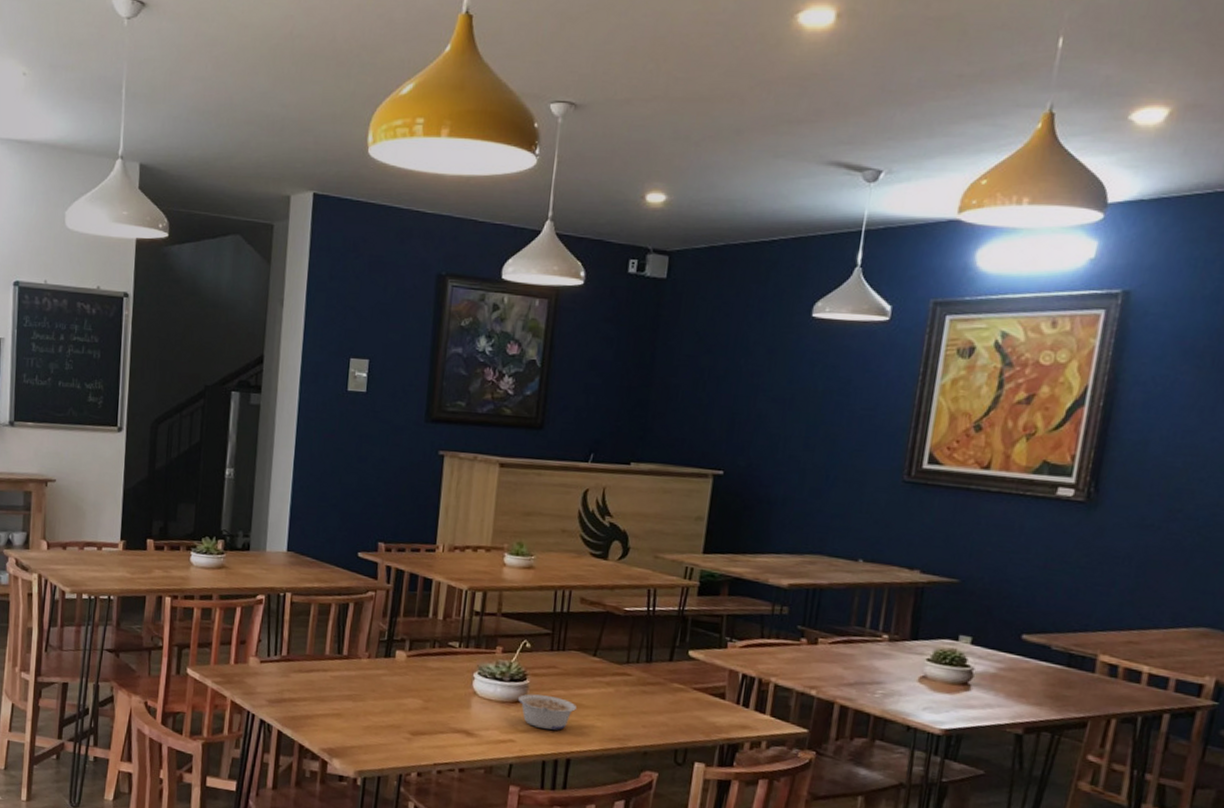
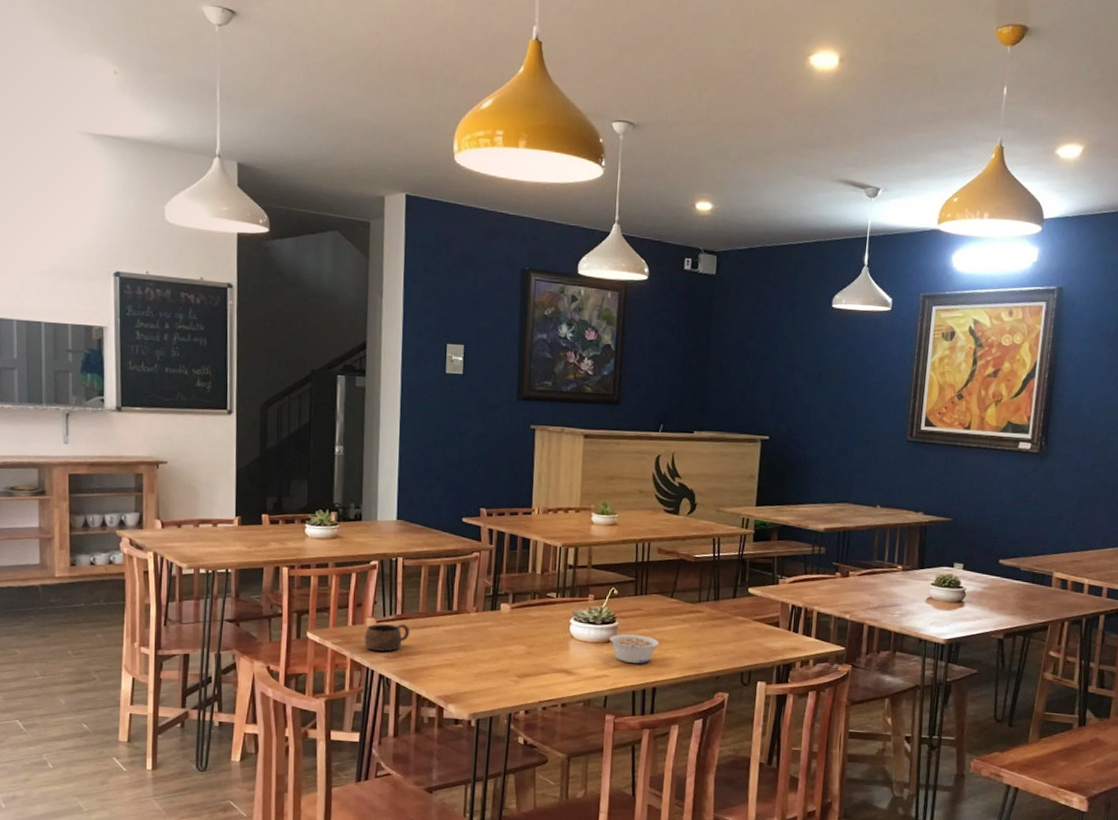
cup: none [246,664,296,695] -> present [364,624,410,652]

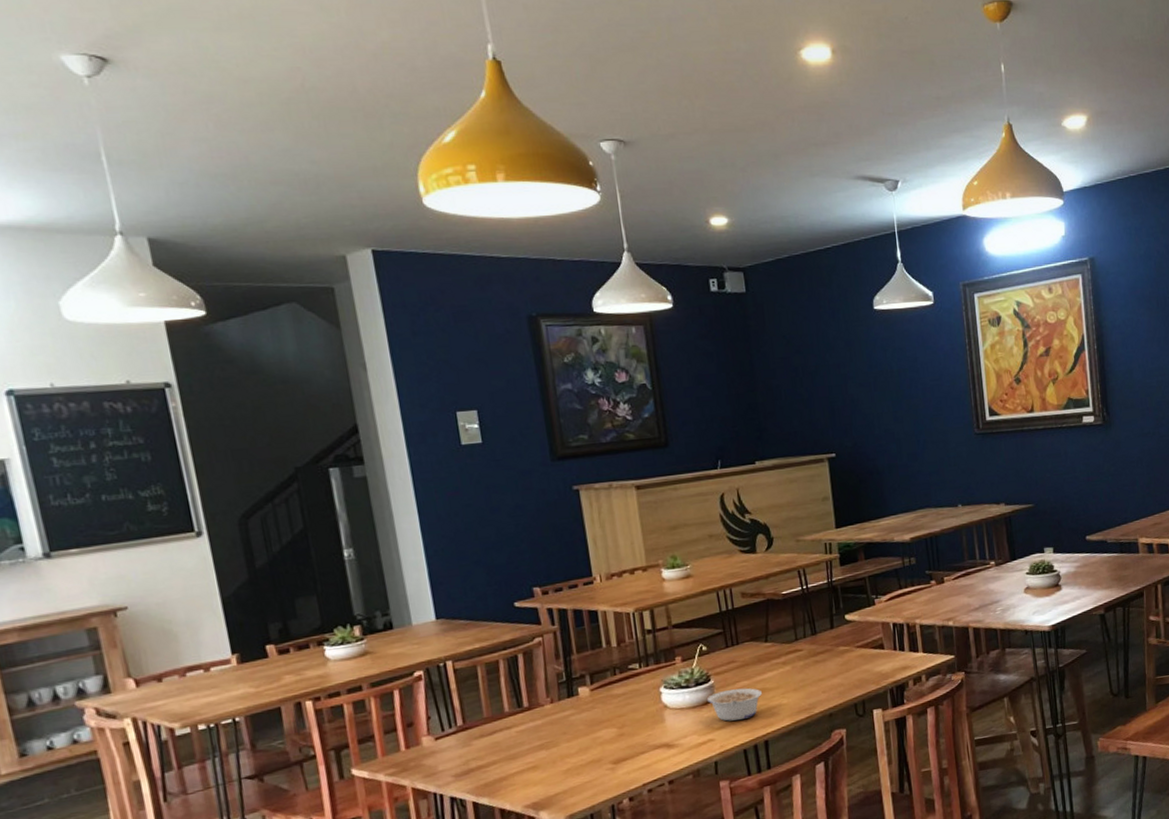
cup: present [364,624,410,652] -> none [423,734,478,773]

